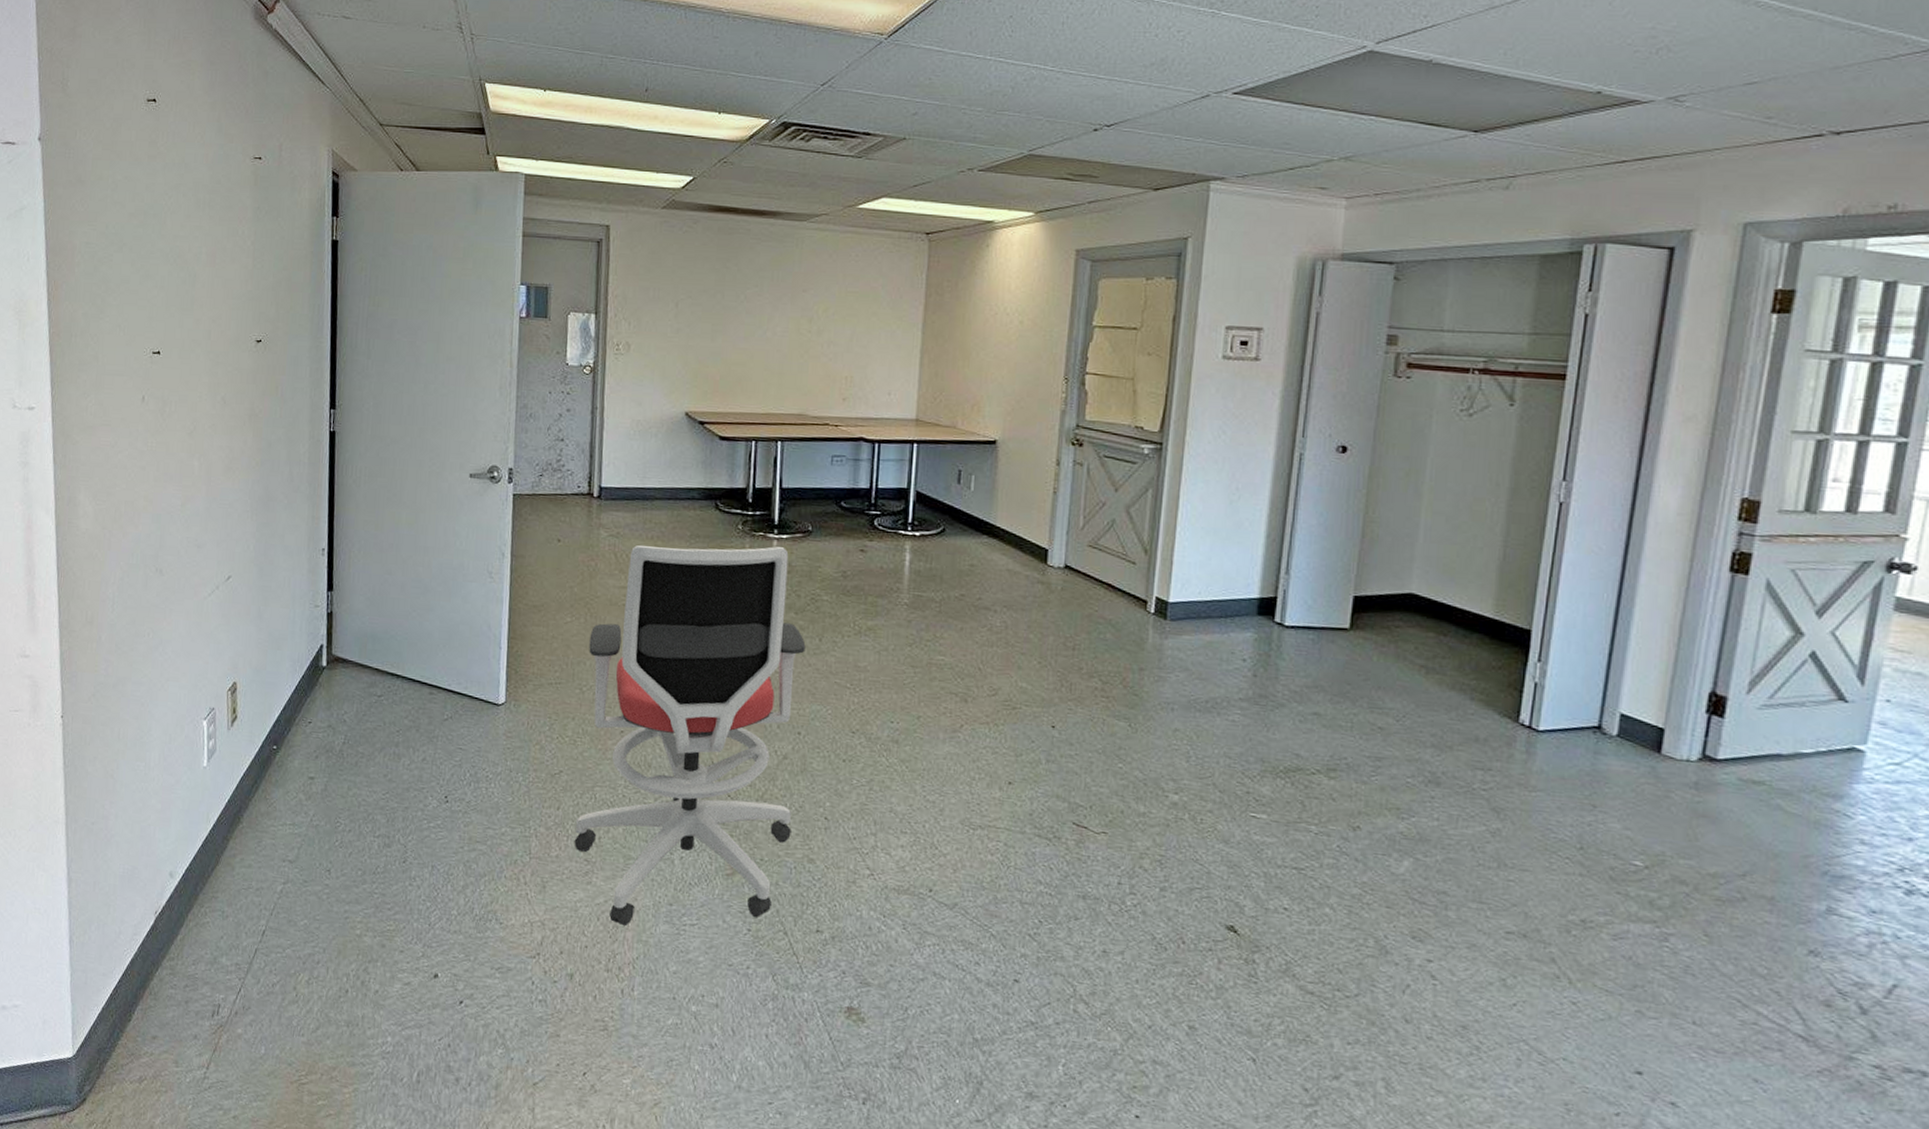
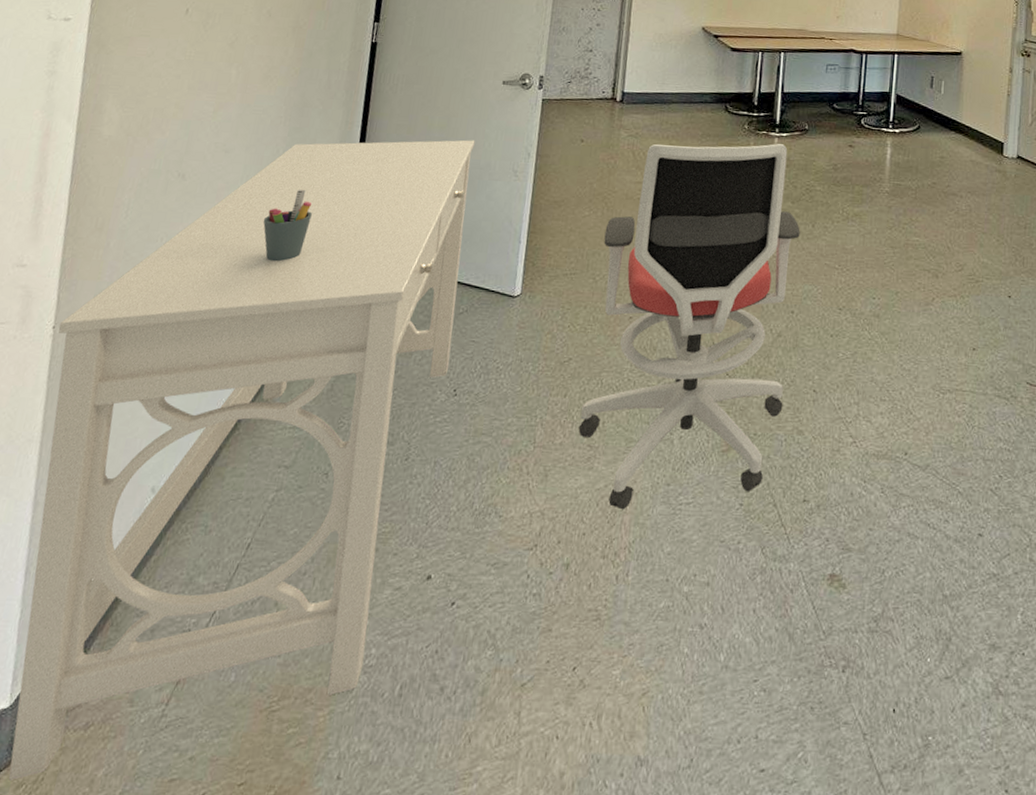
desk: none [66,537,446,1119] -> present [8,140,475,781]
pen holder: none [242,587,288,661] -> present [263,189,312,262]

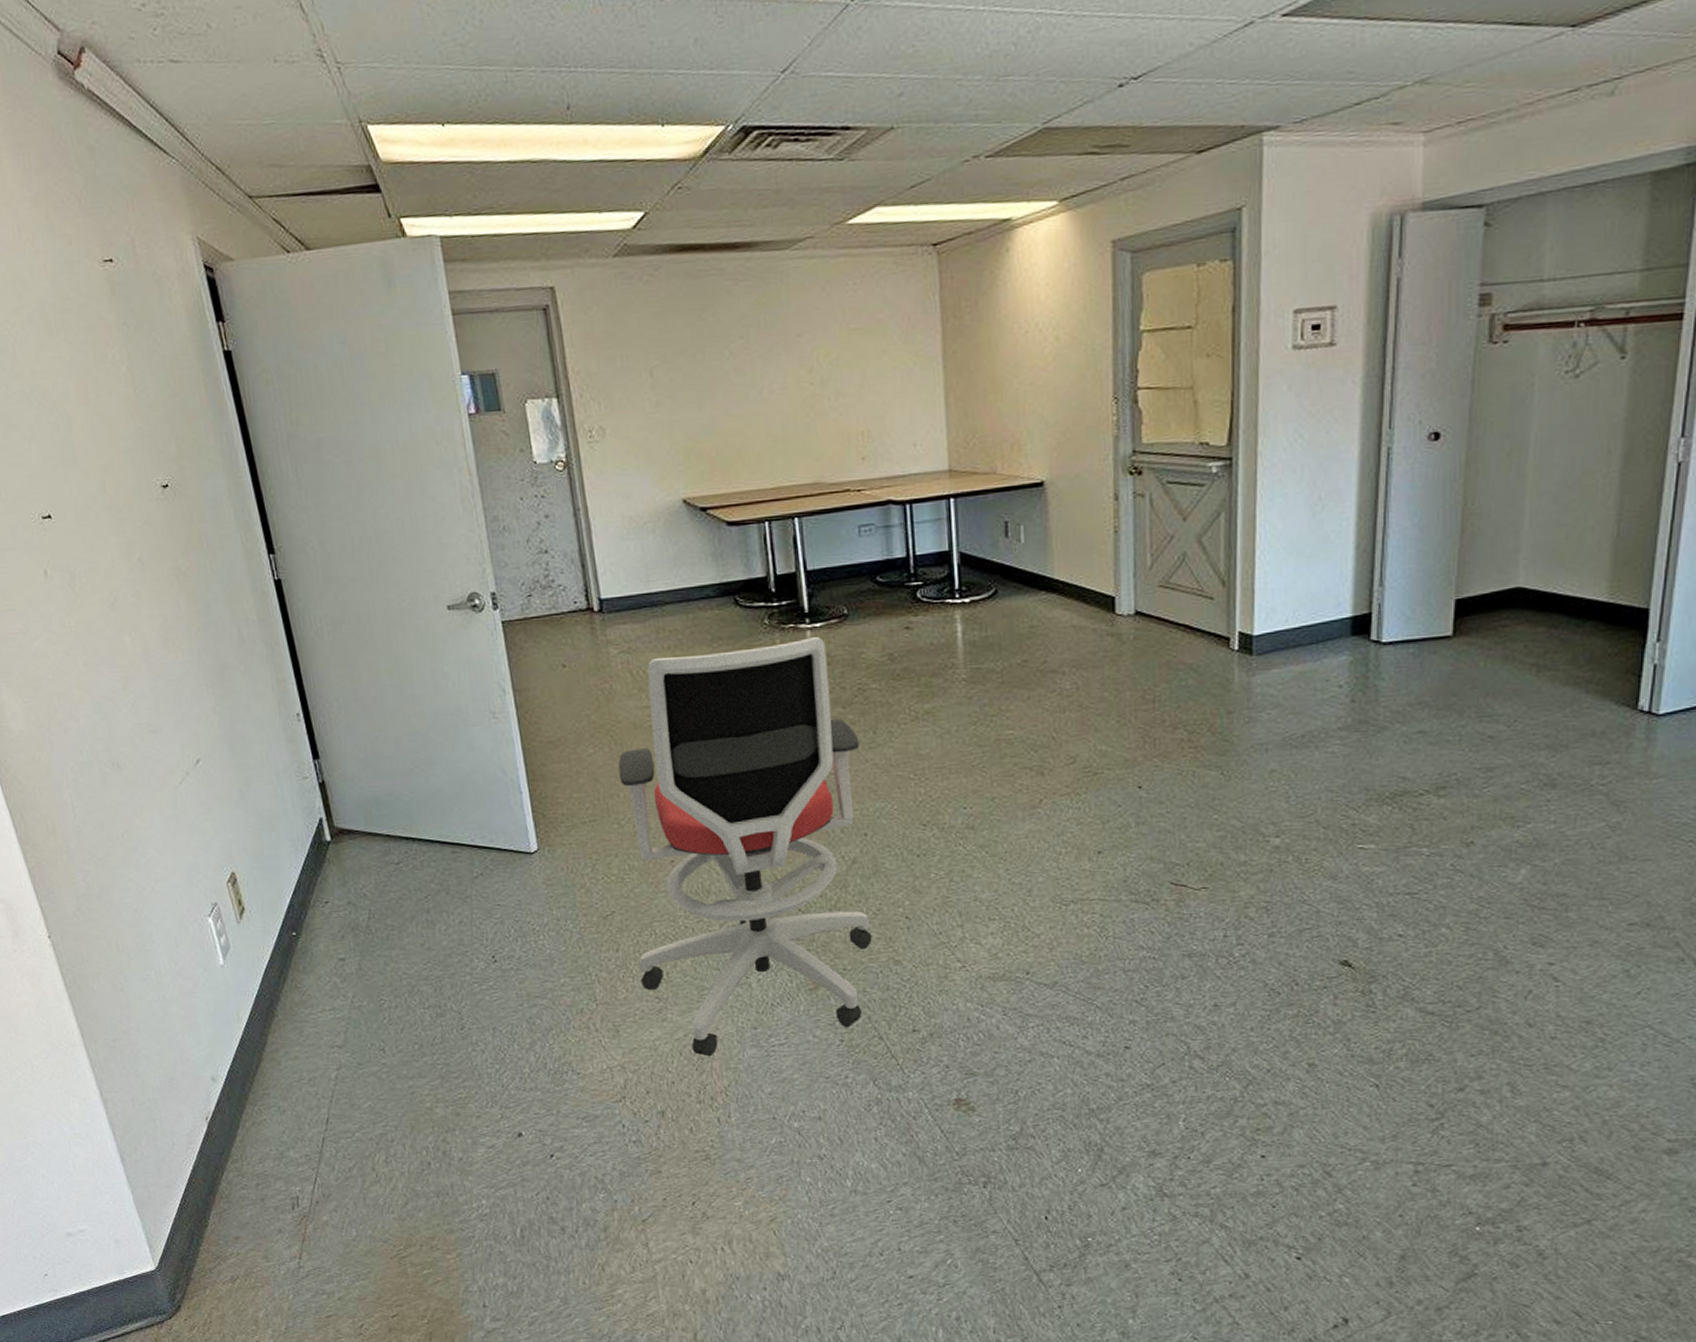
desk: present [8,140,475,781] -> none [53,682,480,1324]
pen holder: present [263,189,312,262] -> none [223,763,278,846]

